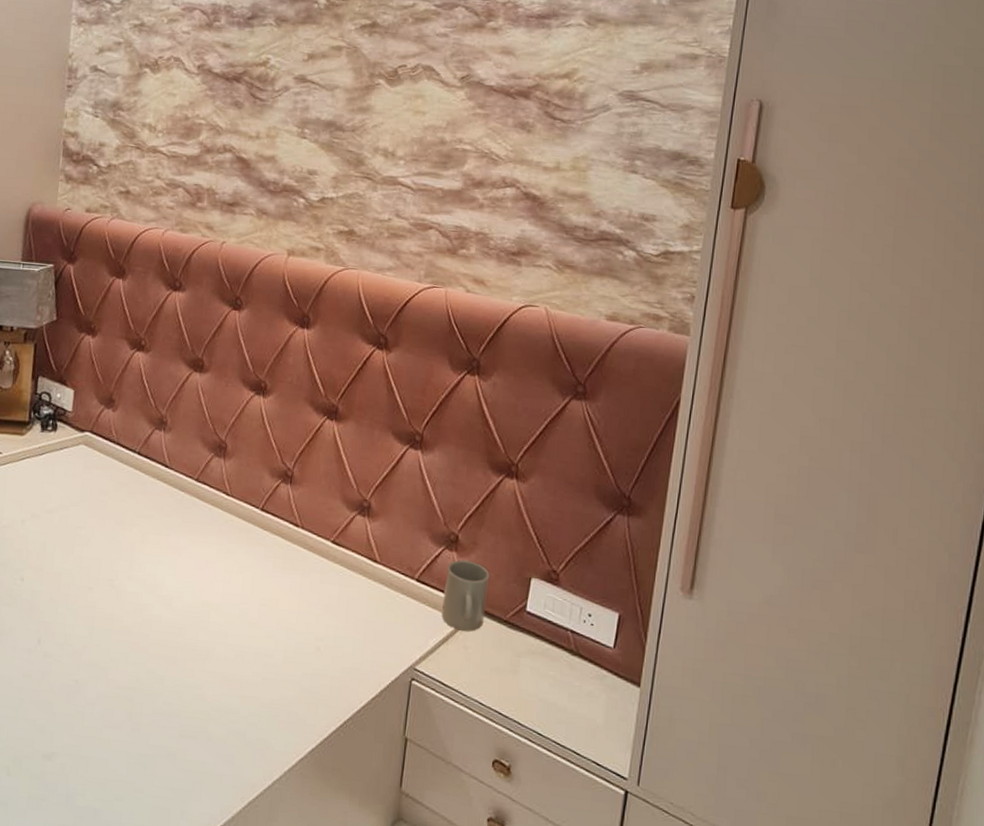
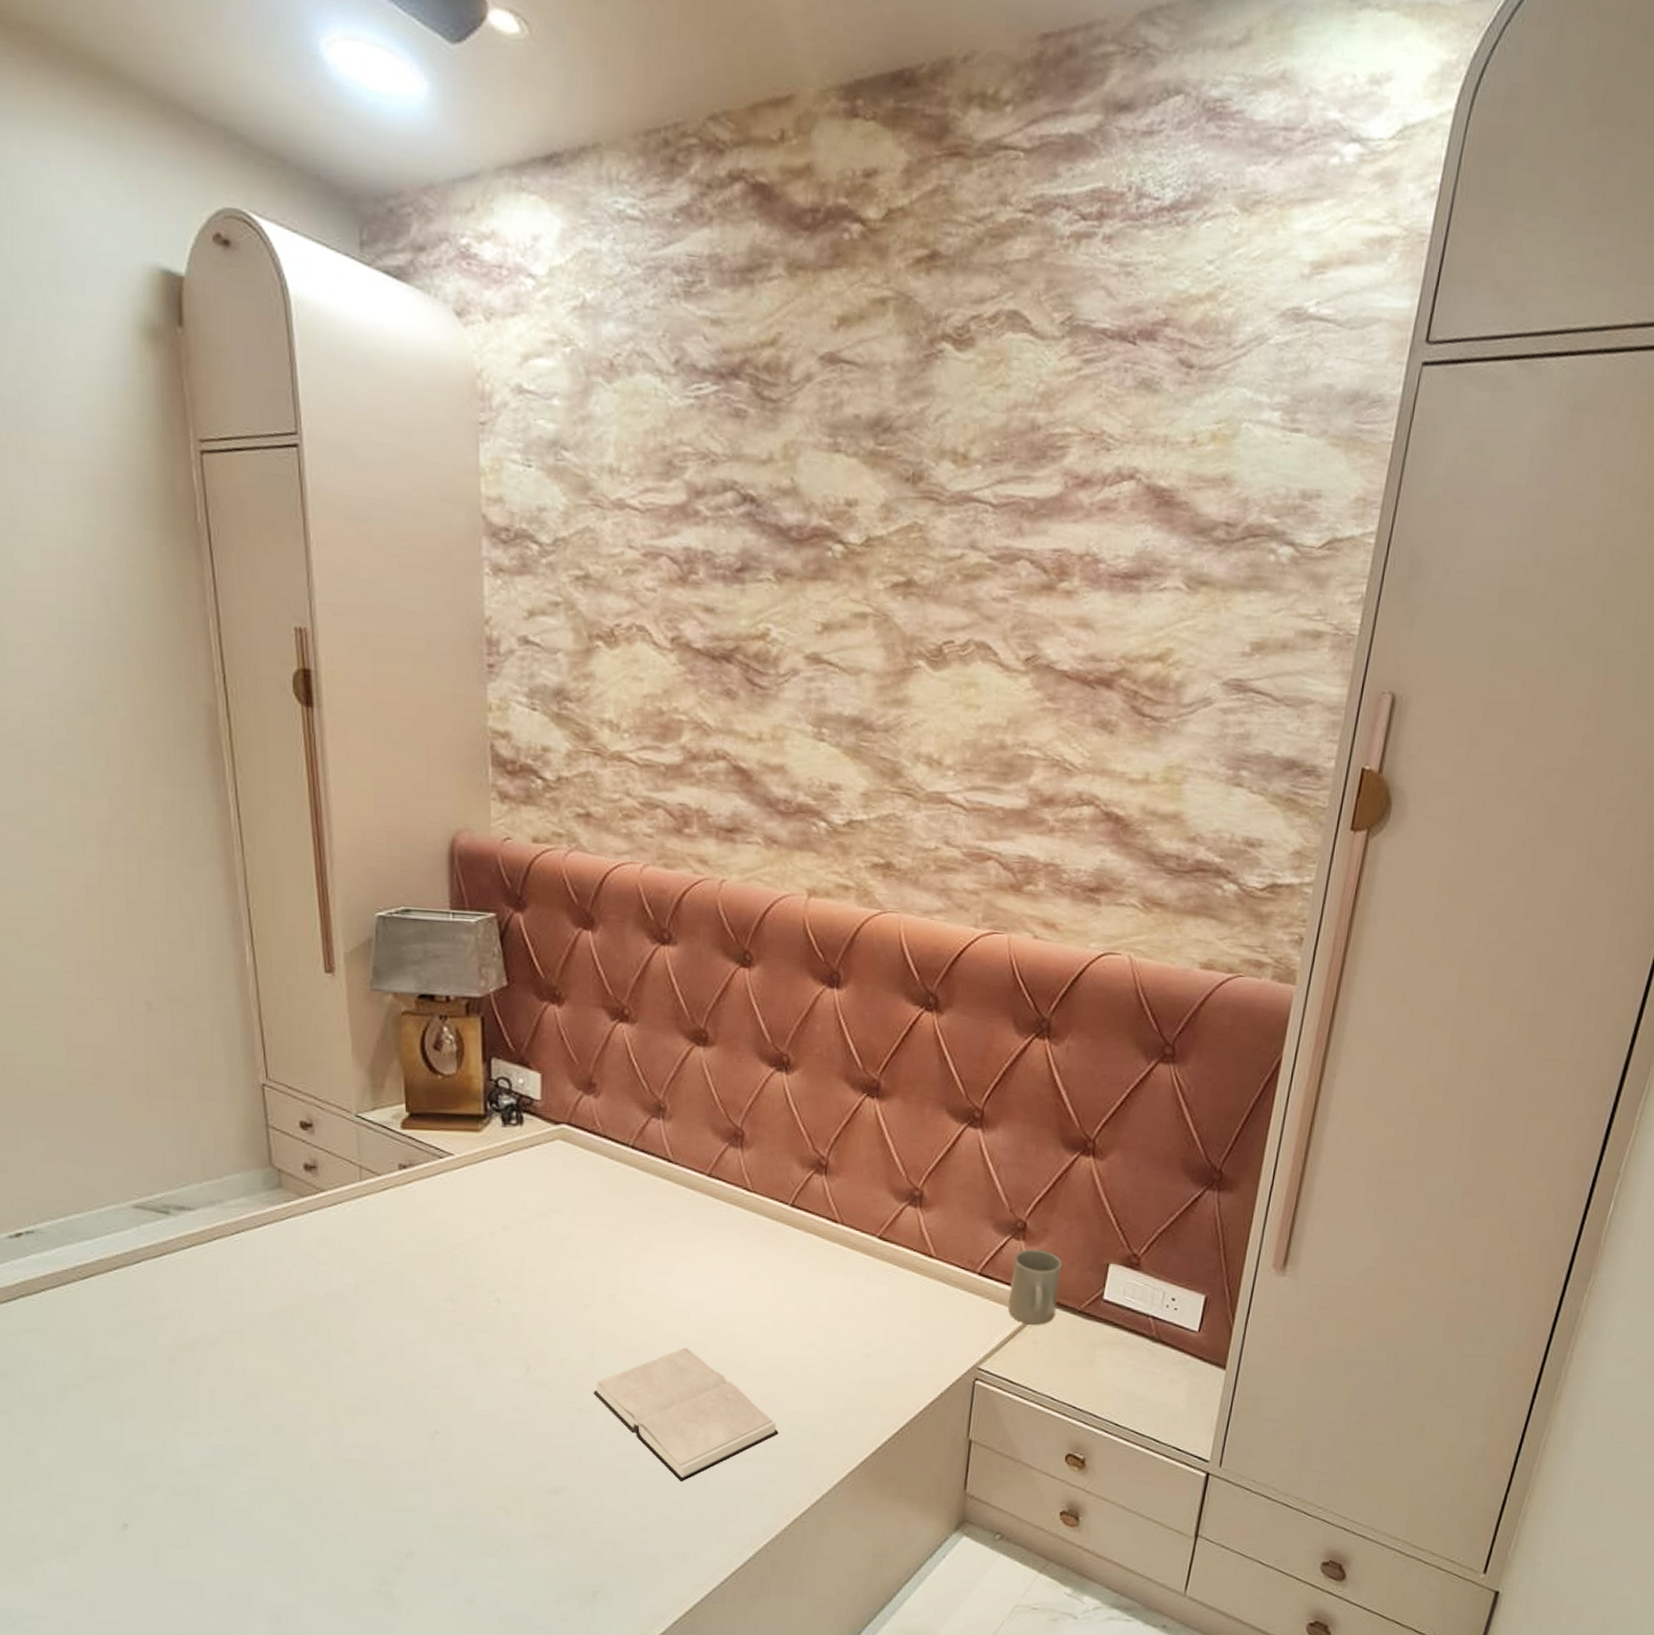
hardback book: none [88,630,240,758] -> present [593,1347,779,1483]

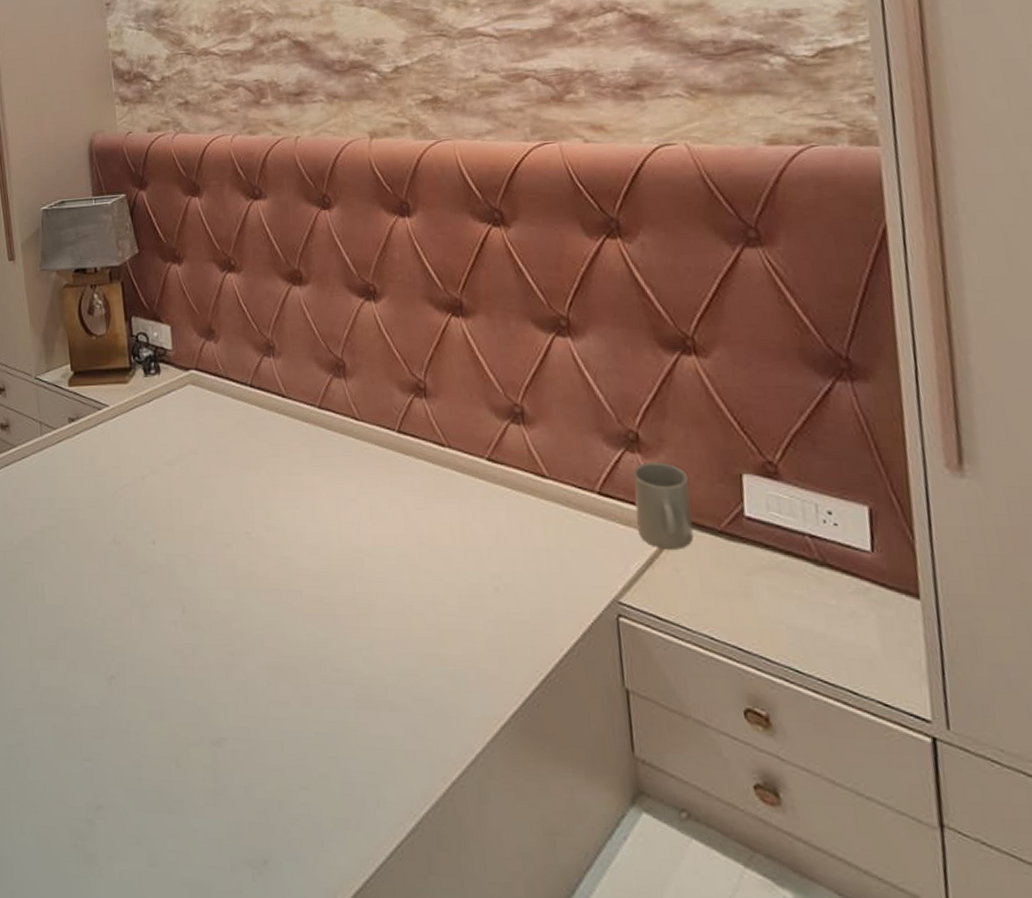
hardback book: present [593,1347,779,1483] -> none [241,585,422,736]

